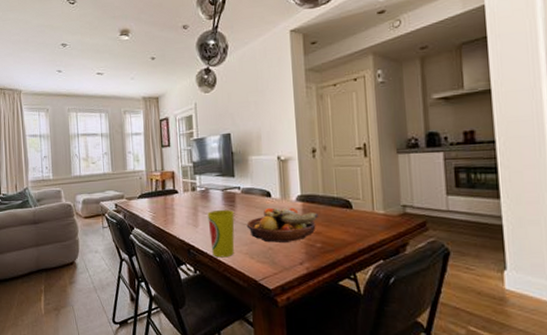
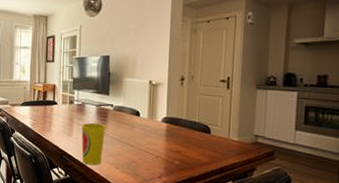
fruit bowl: present [246,207,318,243] -> none [115,125,180,158]

